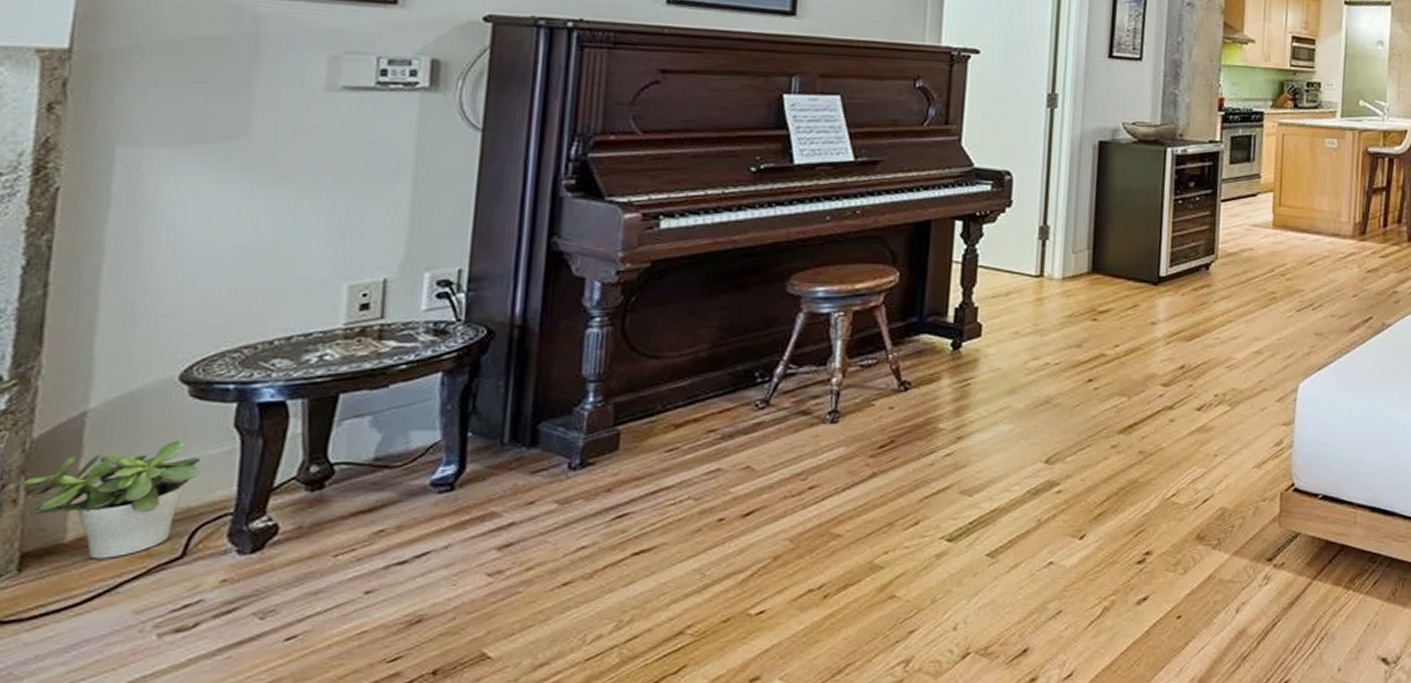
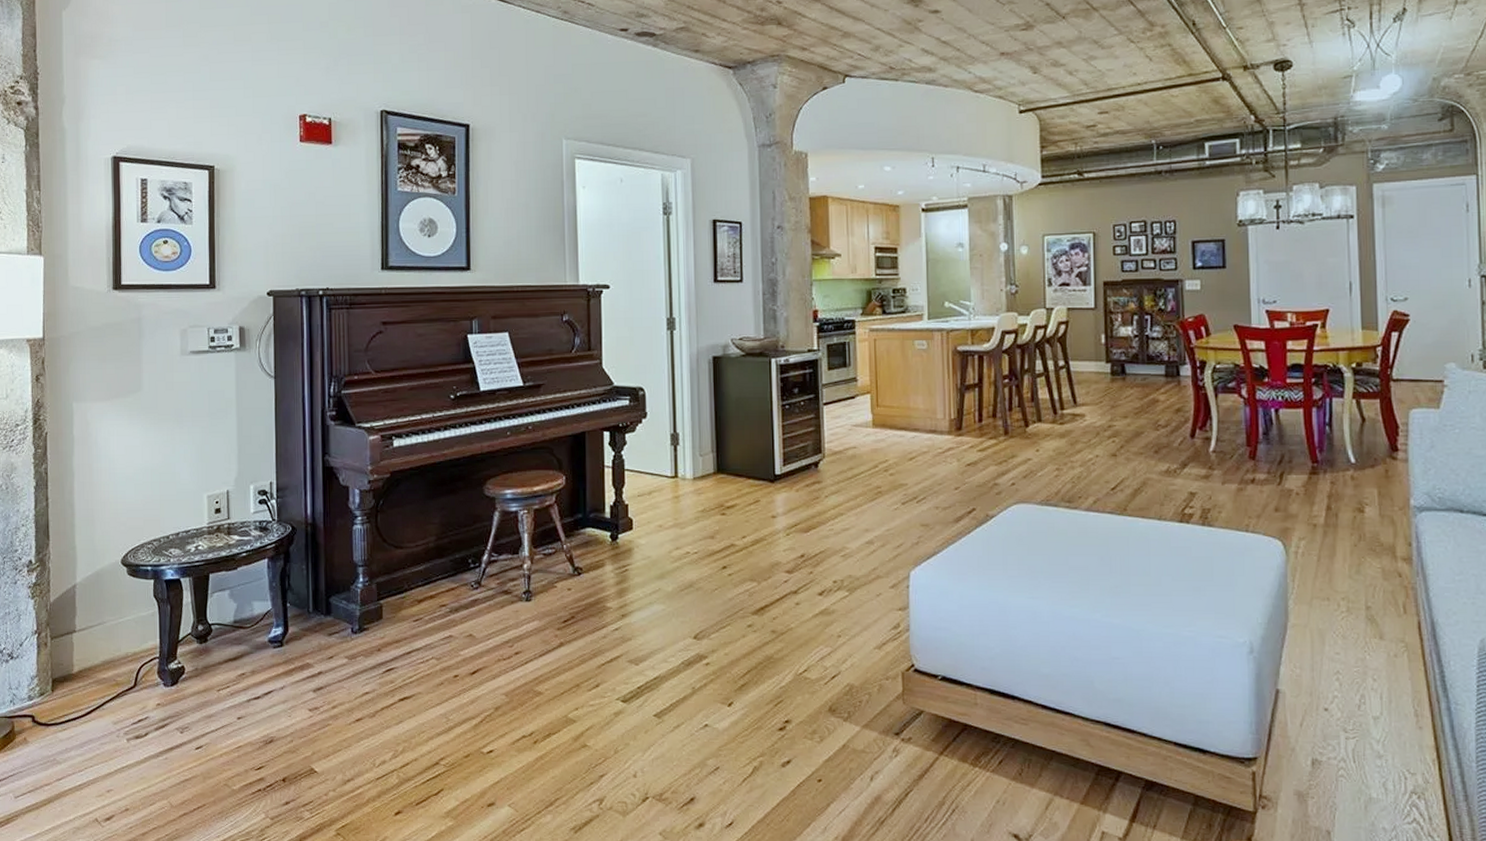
potted plant: present [20,440,201,559] -> none [47,605,138,685]

